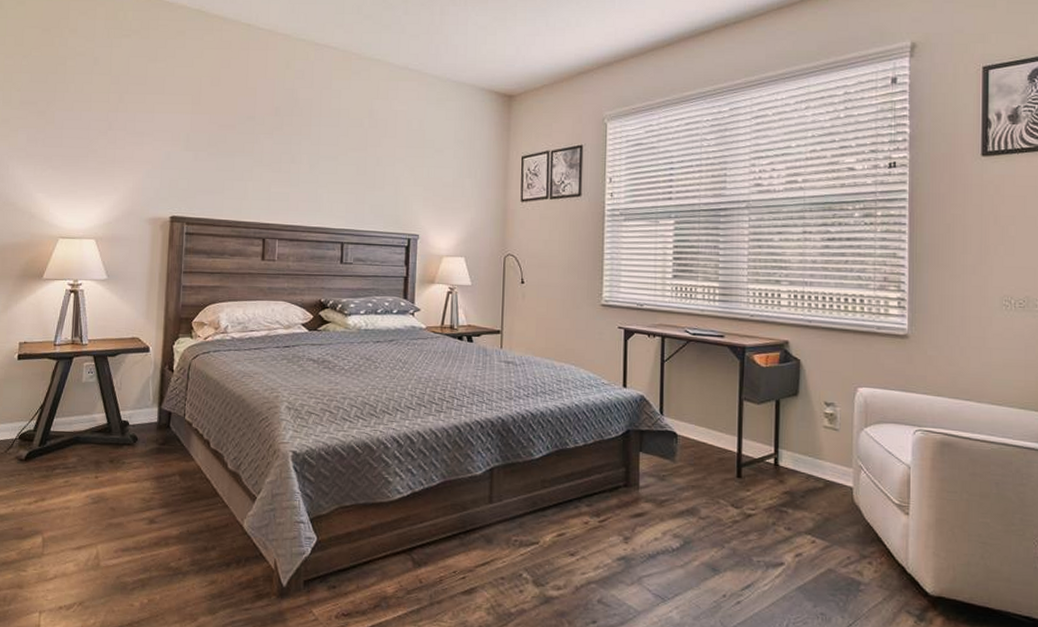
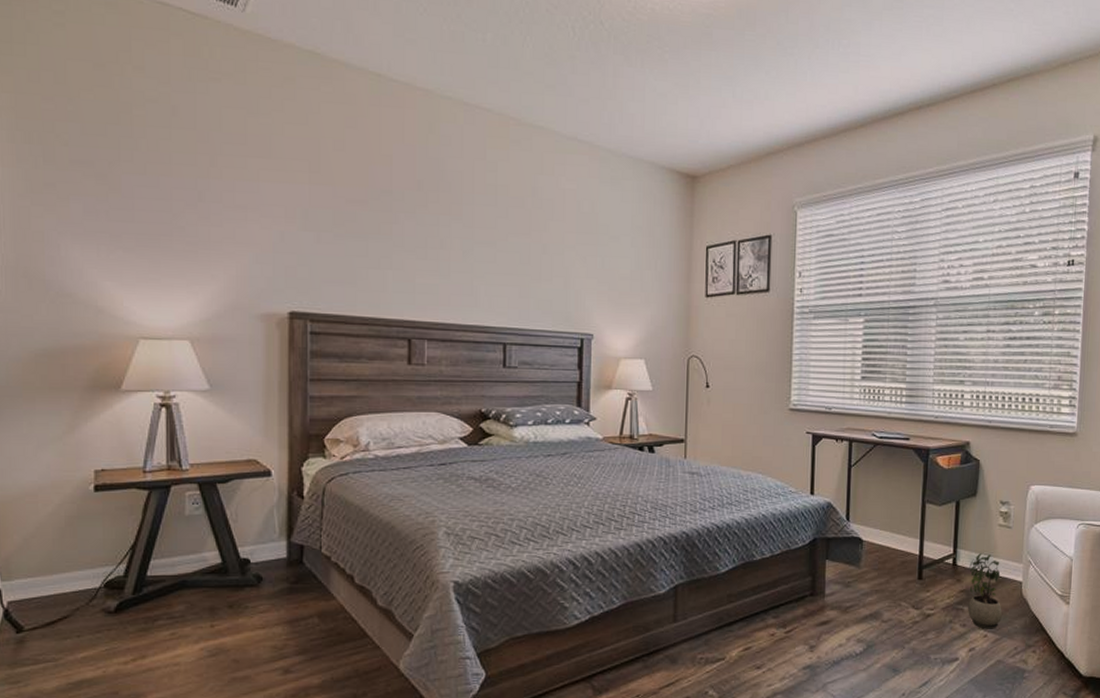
potted plant: none [792,455,831,535] -> present [968,553,1002,629]

